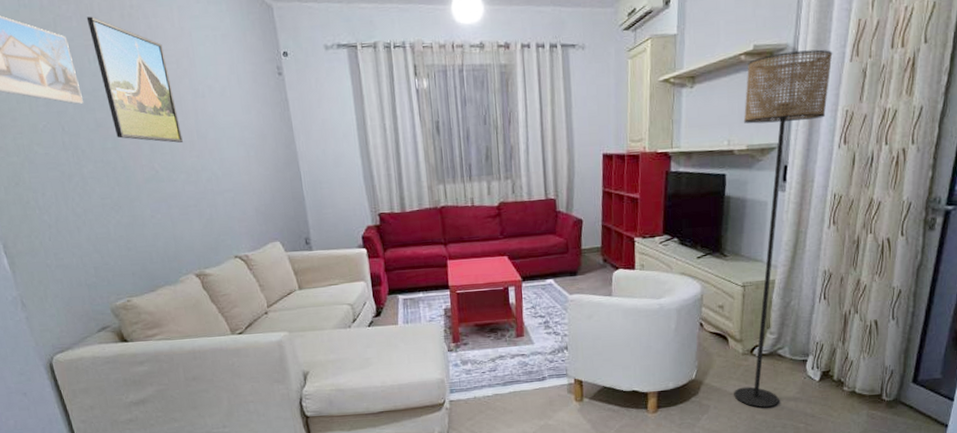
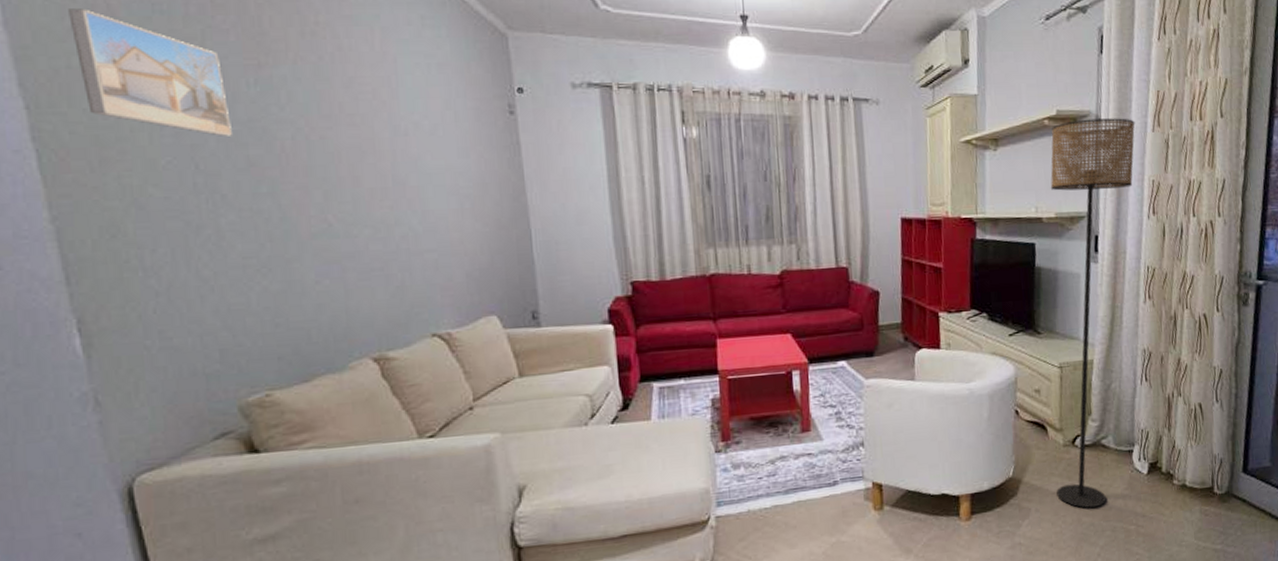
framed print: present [86,16,183,143] -> none [250,31,372,190]

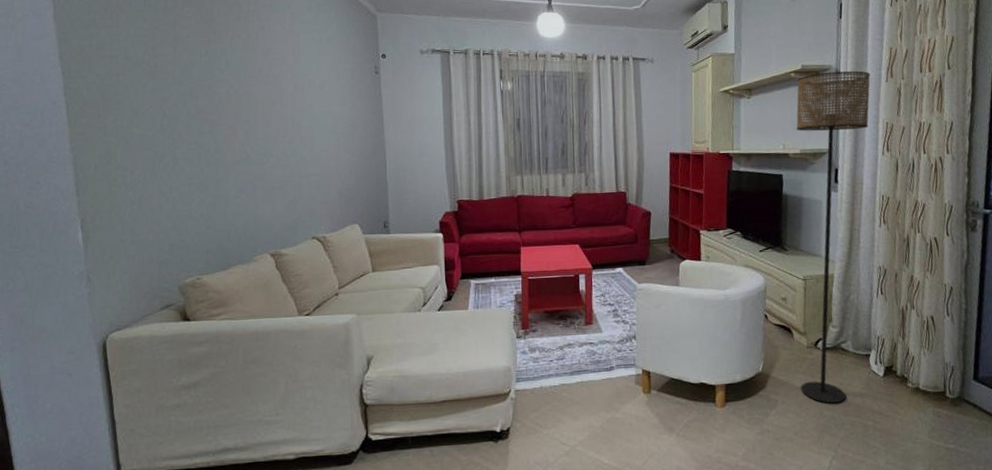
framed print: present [68,9,232,137] -> none [93,5,188,92]

